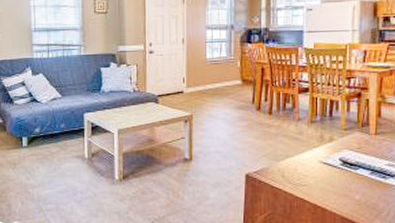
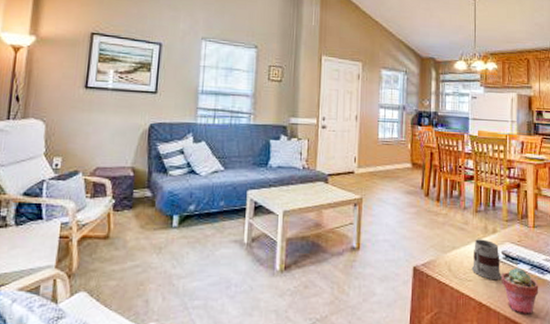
mug: none [306,147,338,185] -> present [471,239,502,281]
potted succulent: none [338,172,380,215] -> present [502,267,539,314]

